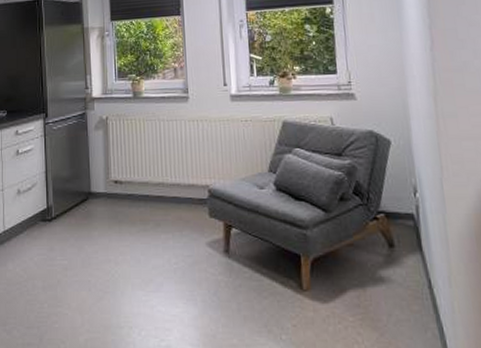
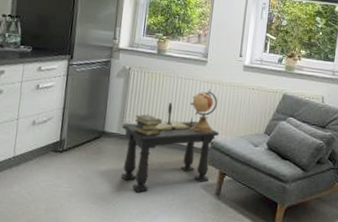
side table: none [108,128,216,258] -> present [121,89,219,192]

